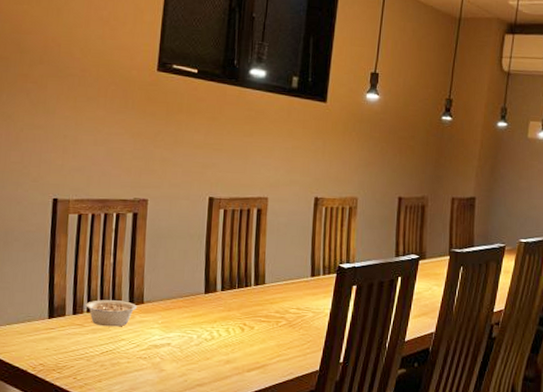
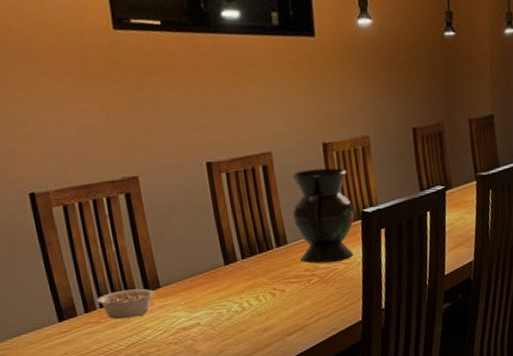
decorative vase: none [274,219,331,309] -> present [292,168,355,264]

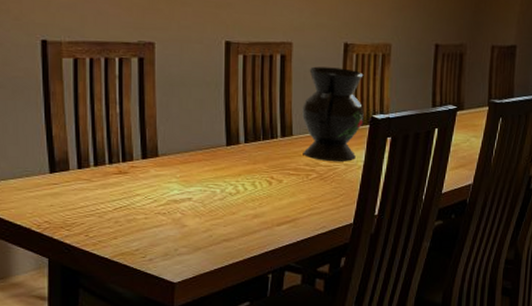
legume: present [96,288,154,320] -> none [92,153,151,182]

